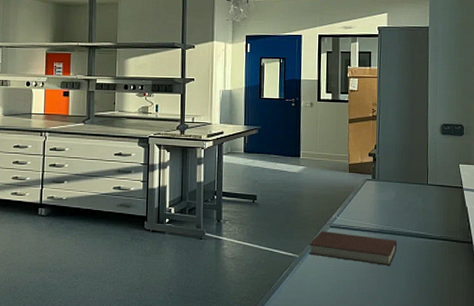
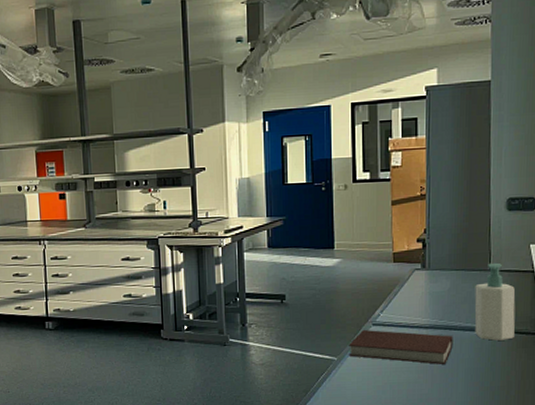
soap bottle: none [414,178,448,246] -> present [474,262,516,341]

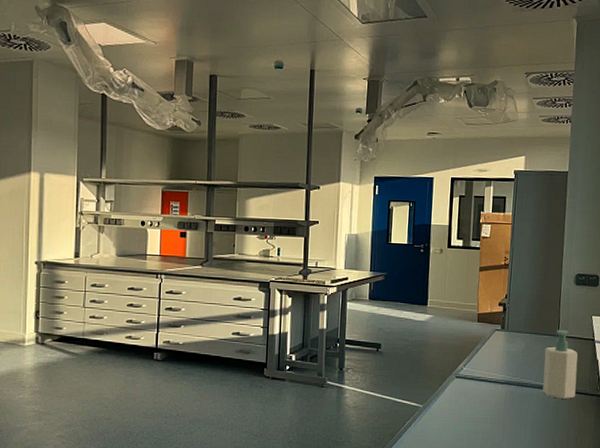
notebook: present [349,329,453,364] -> none [433,381,524,417]

